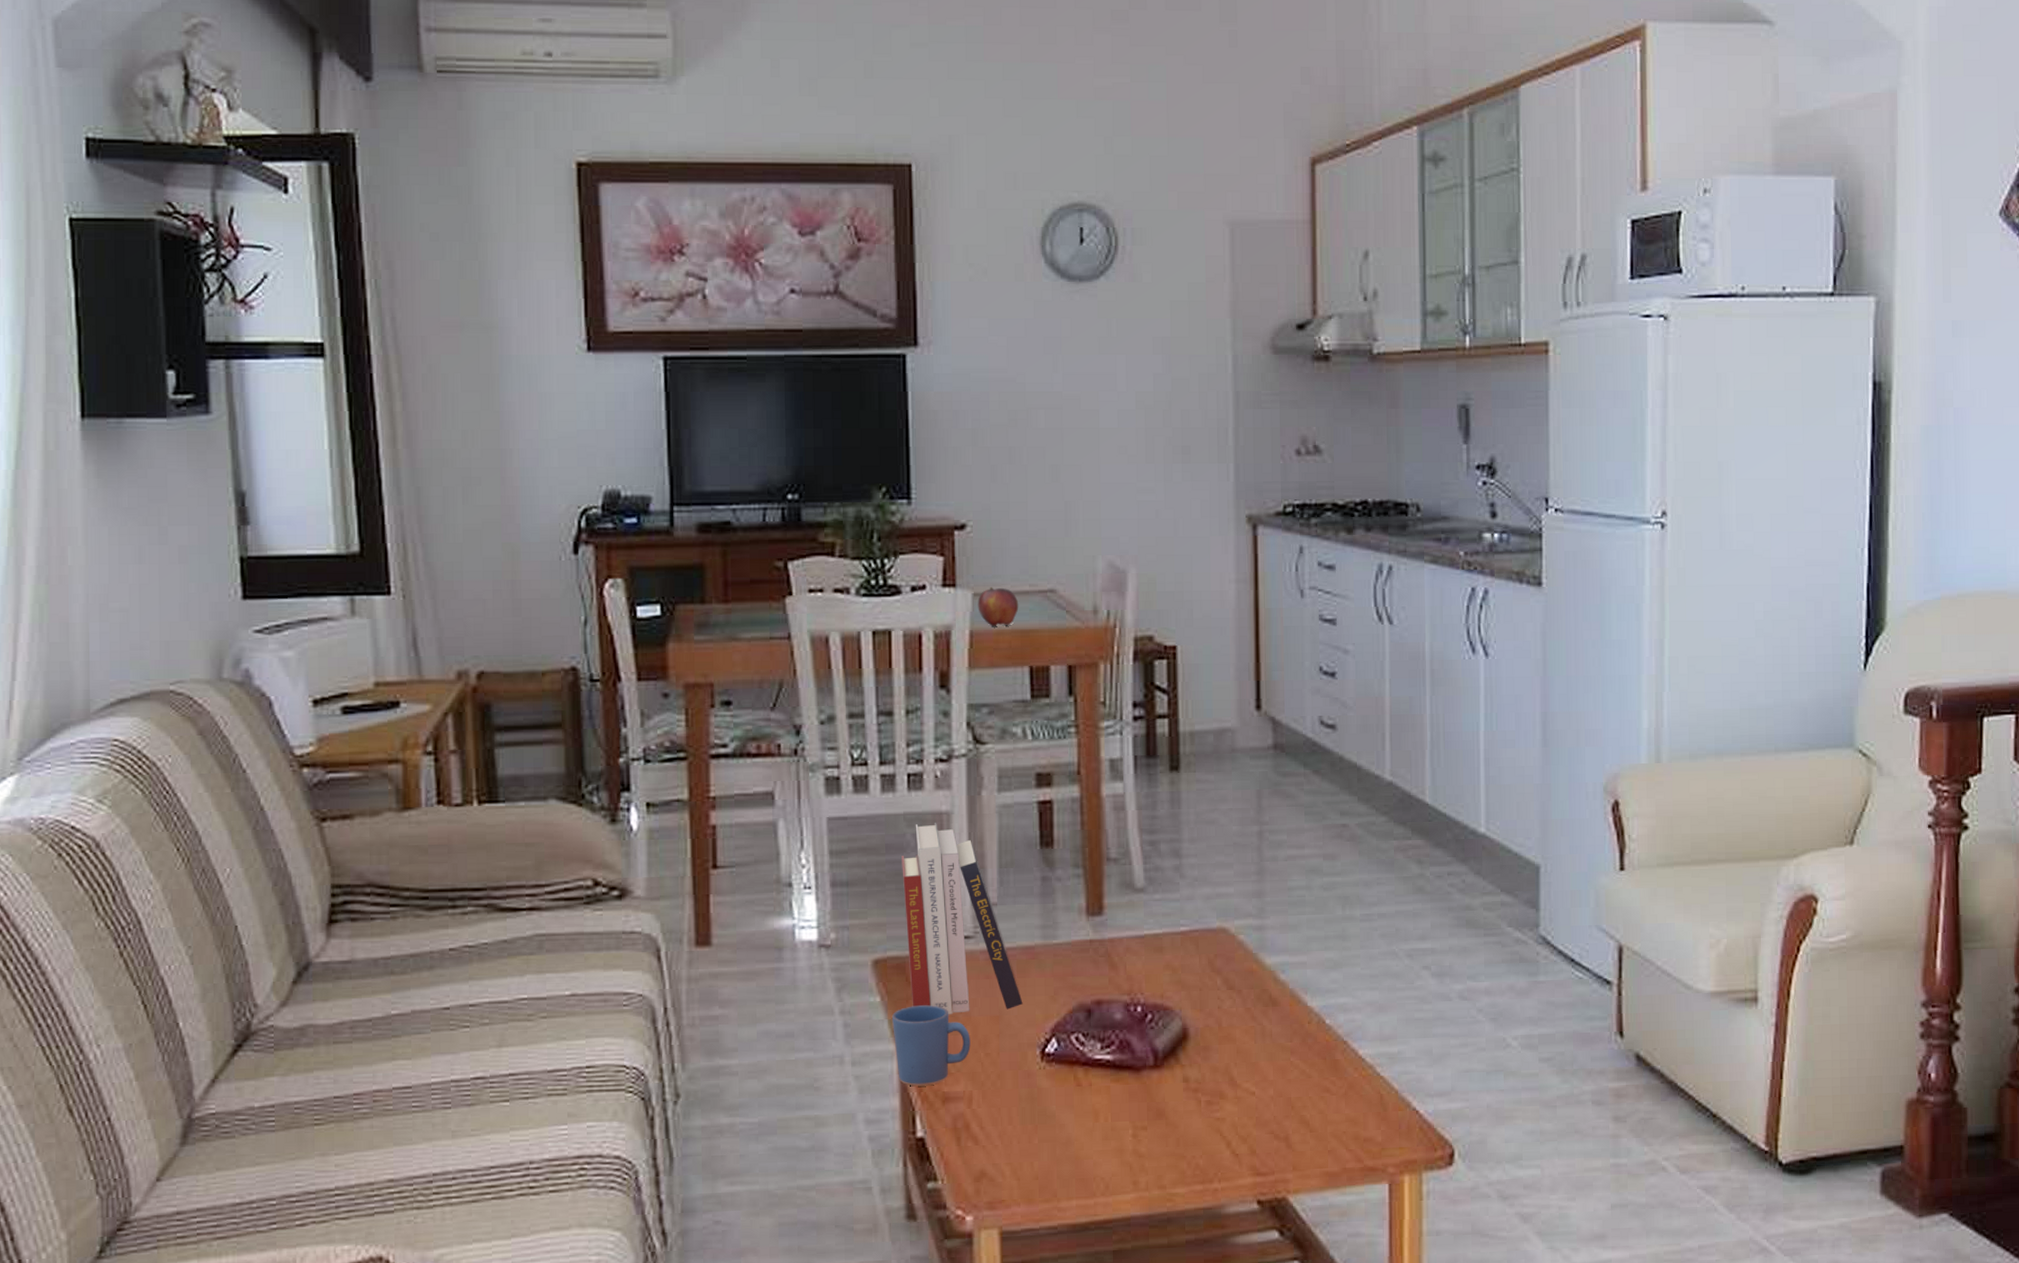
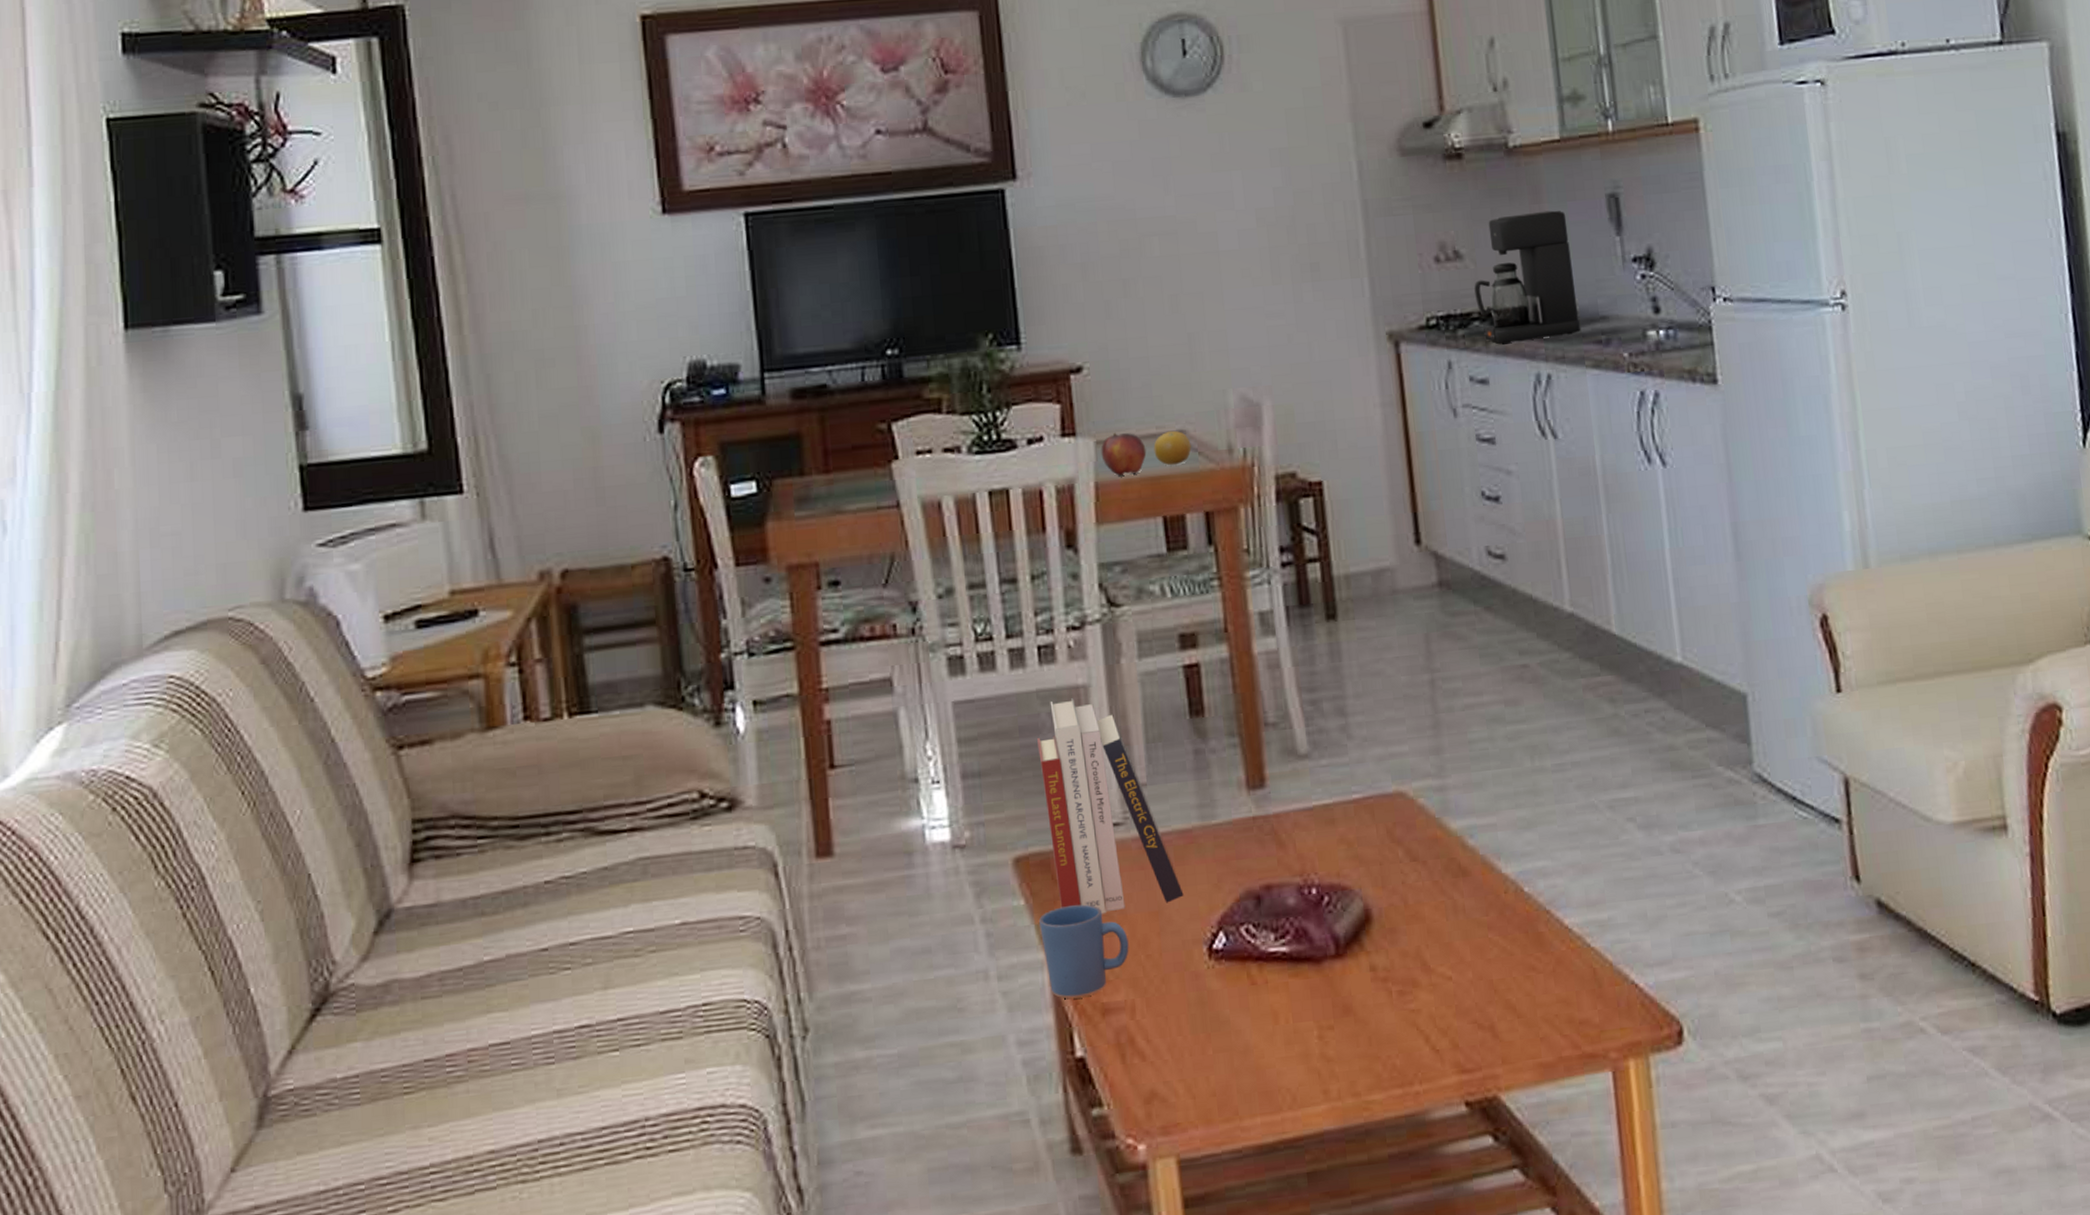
fruit: none [1026,589,1060,621] -> present [1153,430,1192,466]
coffee maker: none [1330,415,1423,535] -> present [1474,210,1580,344]

